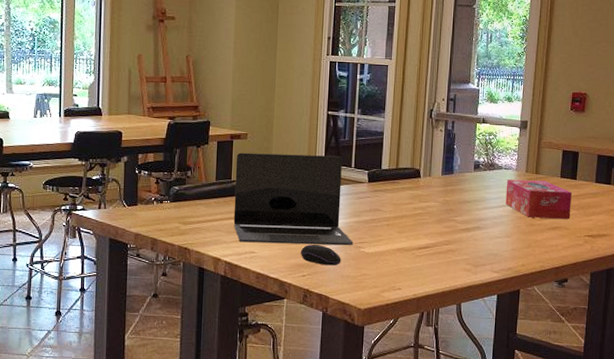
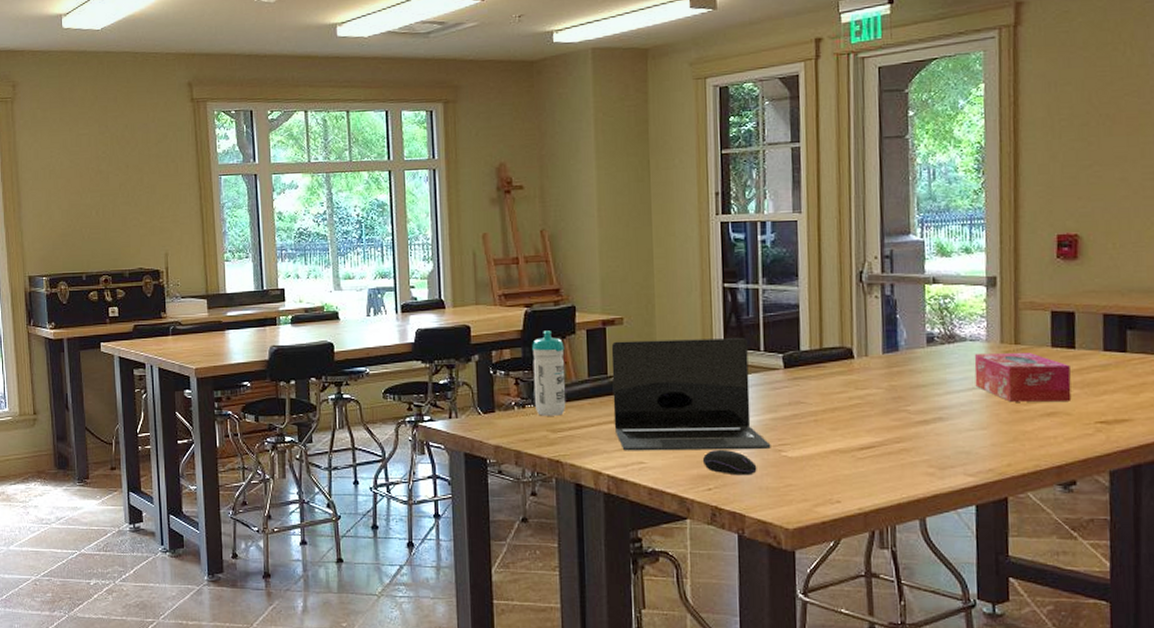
water bottle: none [170,140,199,211] -> present [532,330,566,416]

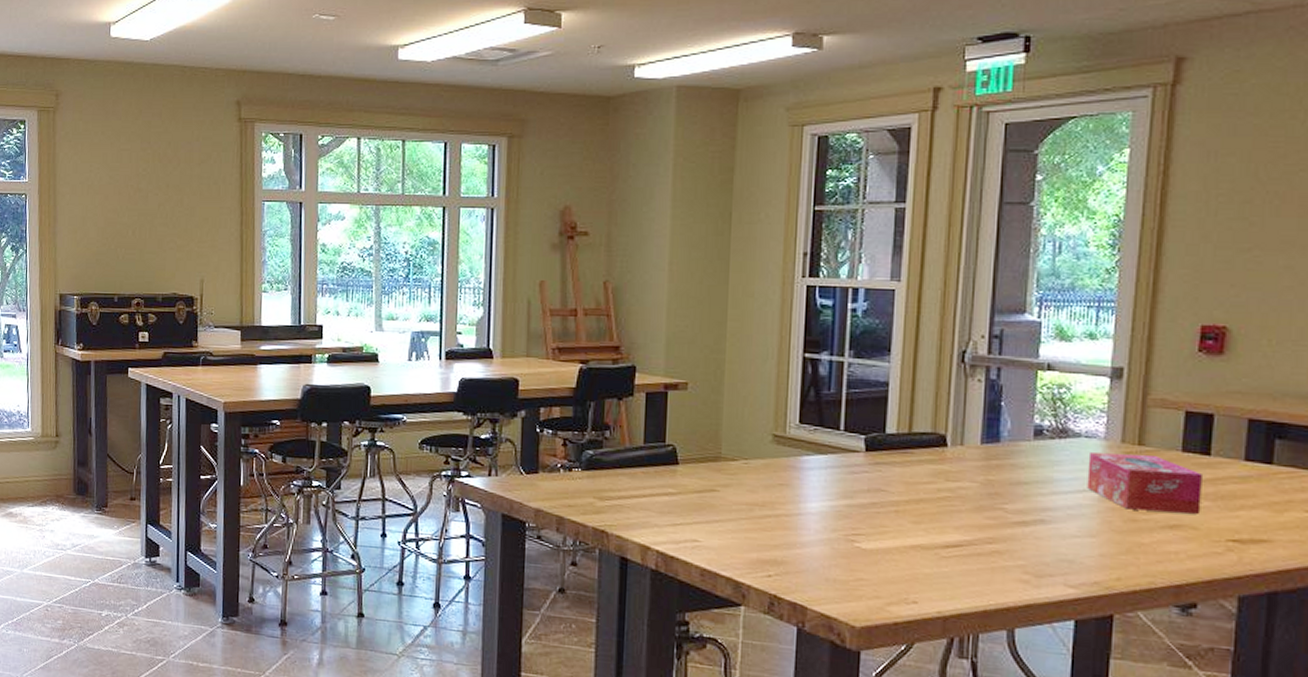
water bottle: present [532,330,566,416] -> none [582,390,620,483]
laptop: present [611,338,771,451] -> none [668,407,843,539]
computer mouse: present [702,450,757,476] -> none [764,534,825,565]

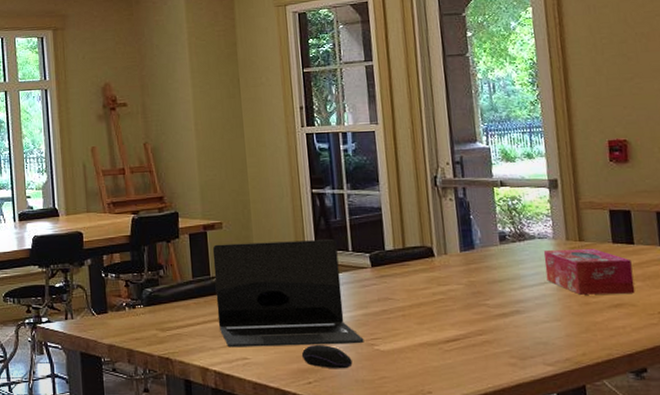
laptop: none [668,407,843,539] -> present [212,239,364,348]
computer mouse: none [764,534,825,565] -> present [301,345,353,369]

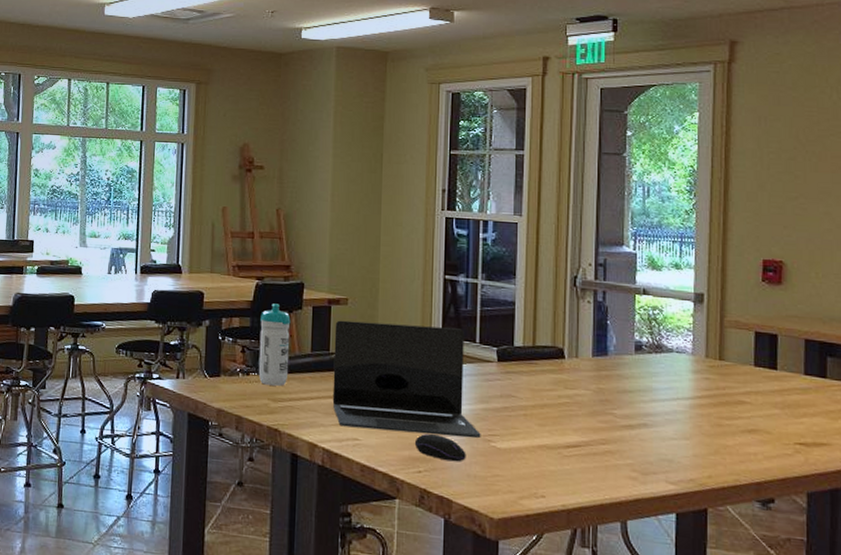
water bottle: none [140,235,173,316] -> present [258,303,291,386]
tissue box: present [543,249,636,295] -> none [679,365,772,420]

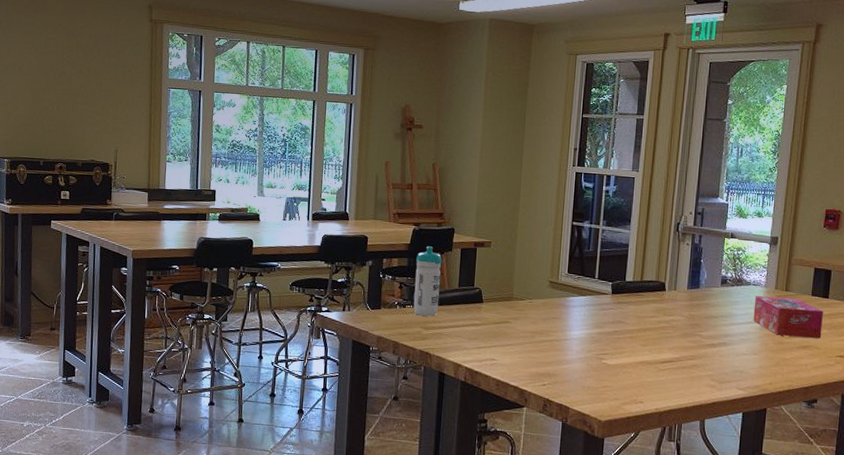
laptop: present [332,320,481,439] -> none [475,260,595,357]
computer mouse: present [414,434,466,462] -> none [541,354,583,376]
tissue box: none [679,365,772,420] -> present [753,295,823,338]

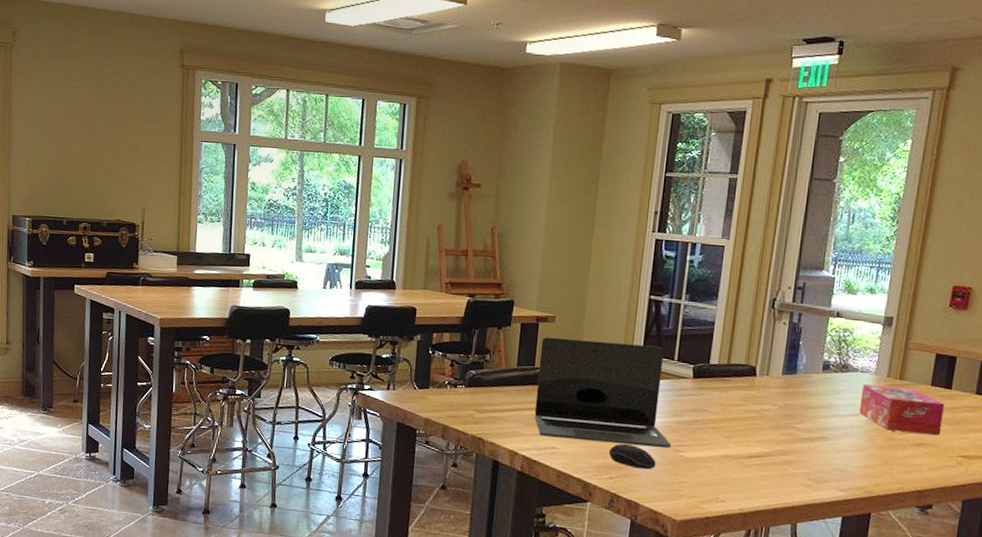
water bottle: present [413,246,442,316] -> none [465,320,499,398]
laptop: none [475,260,595,357] -> present [534,337,671,449]
computer mouse: none [541,354,583,376] -> present [608,444,656,470]

